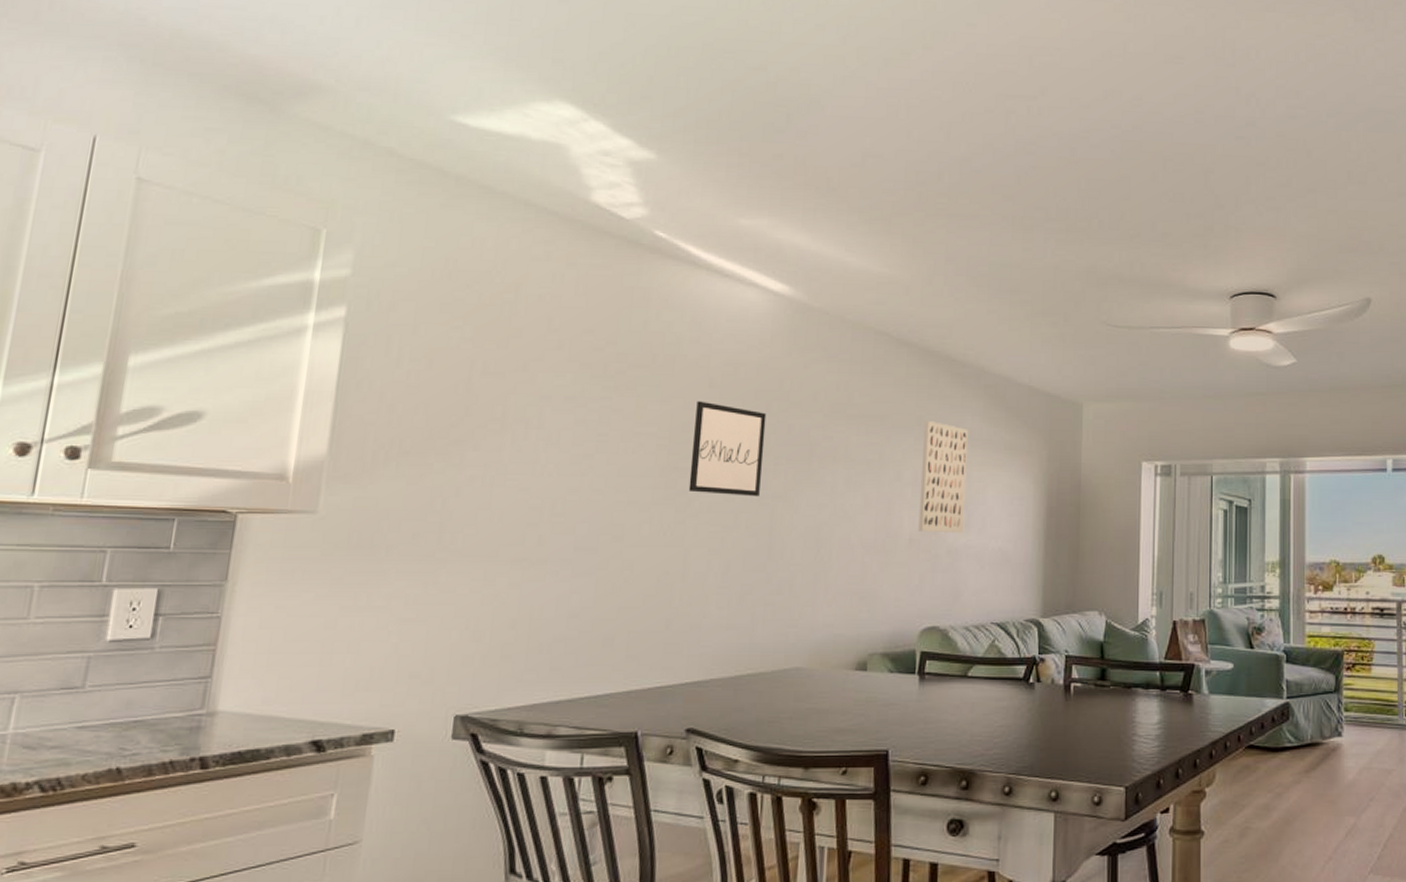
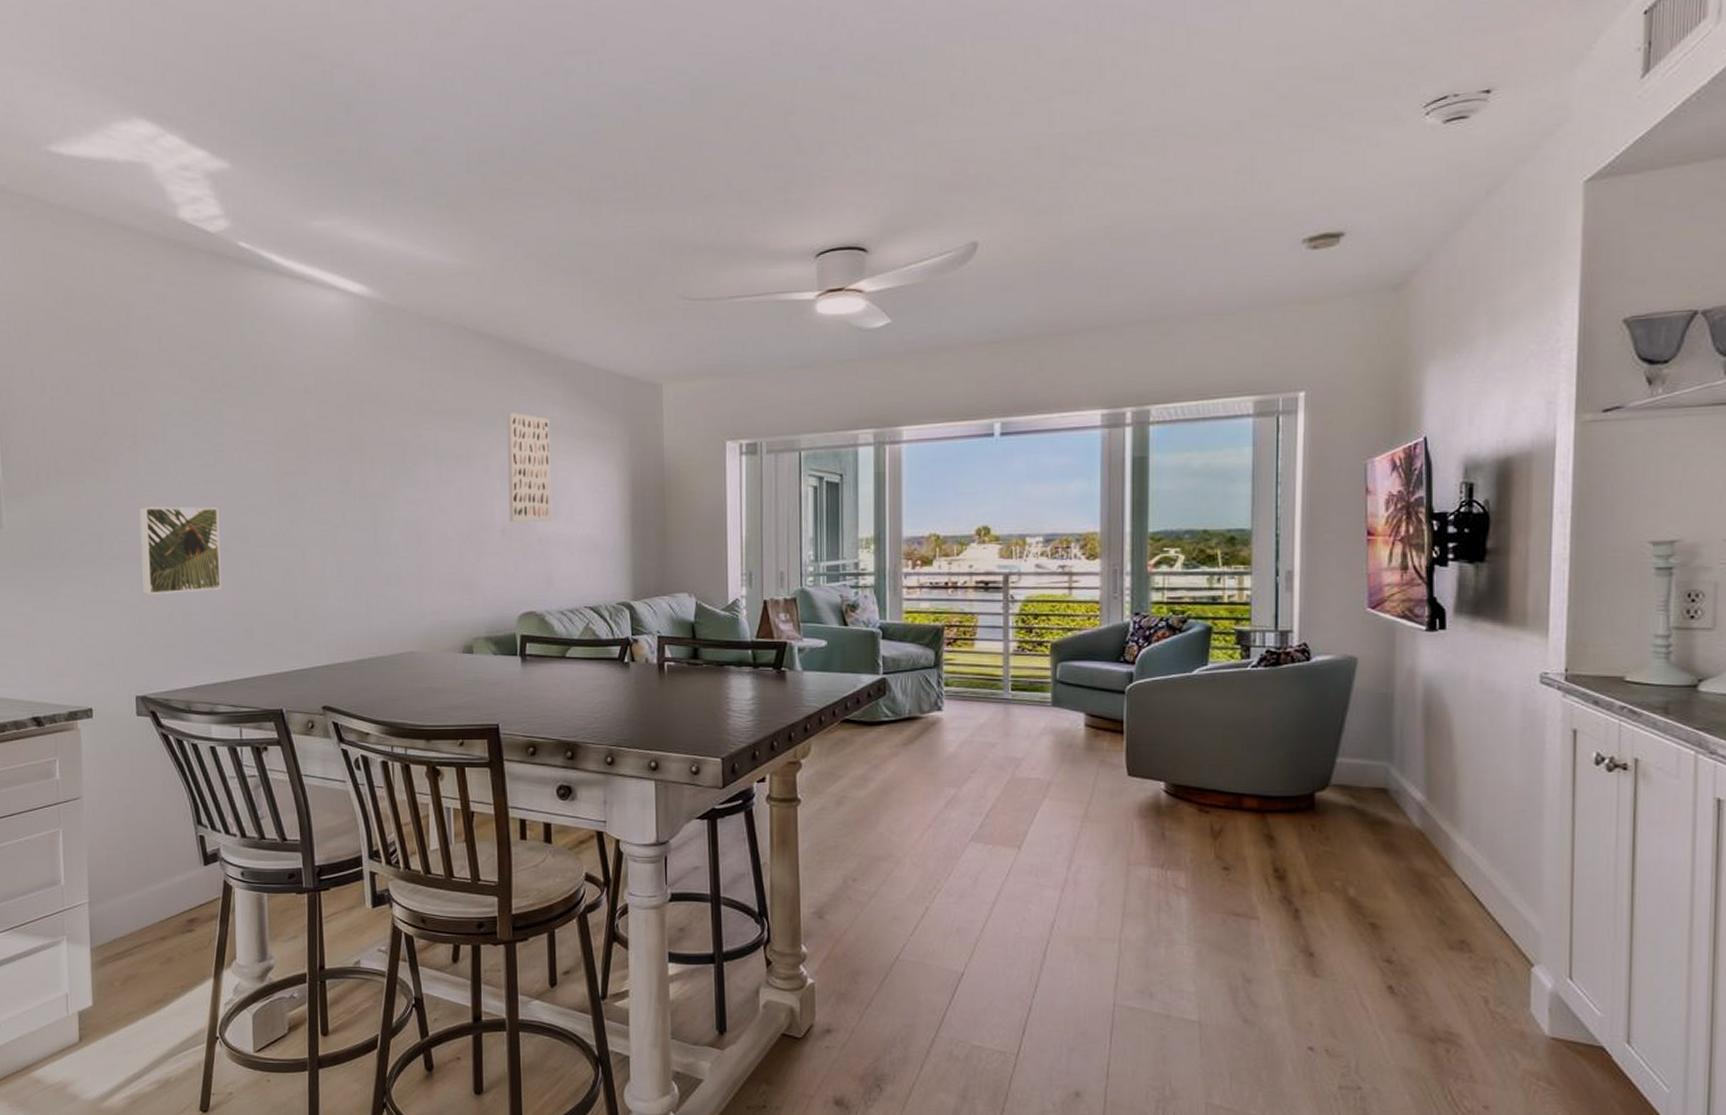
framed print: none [485,497,592,597] -> present [139,506,222,595]
wall art: present [688,401,767,497] -> none [296,407,362,496]

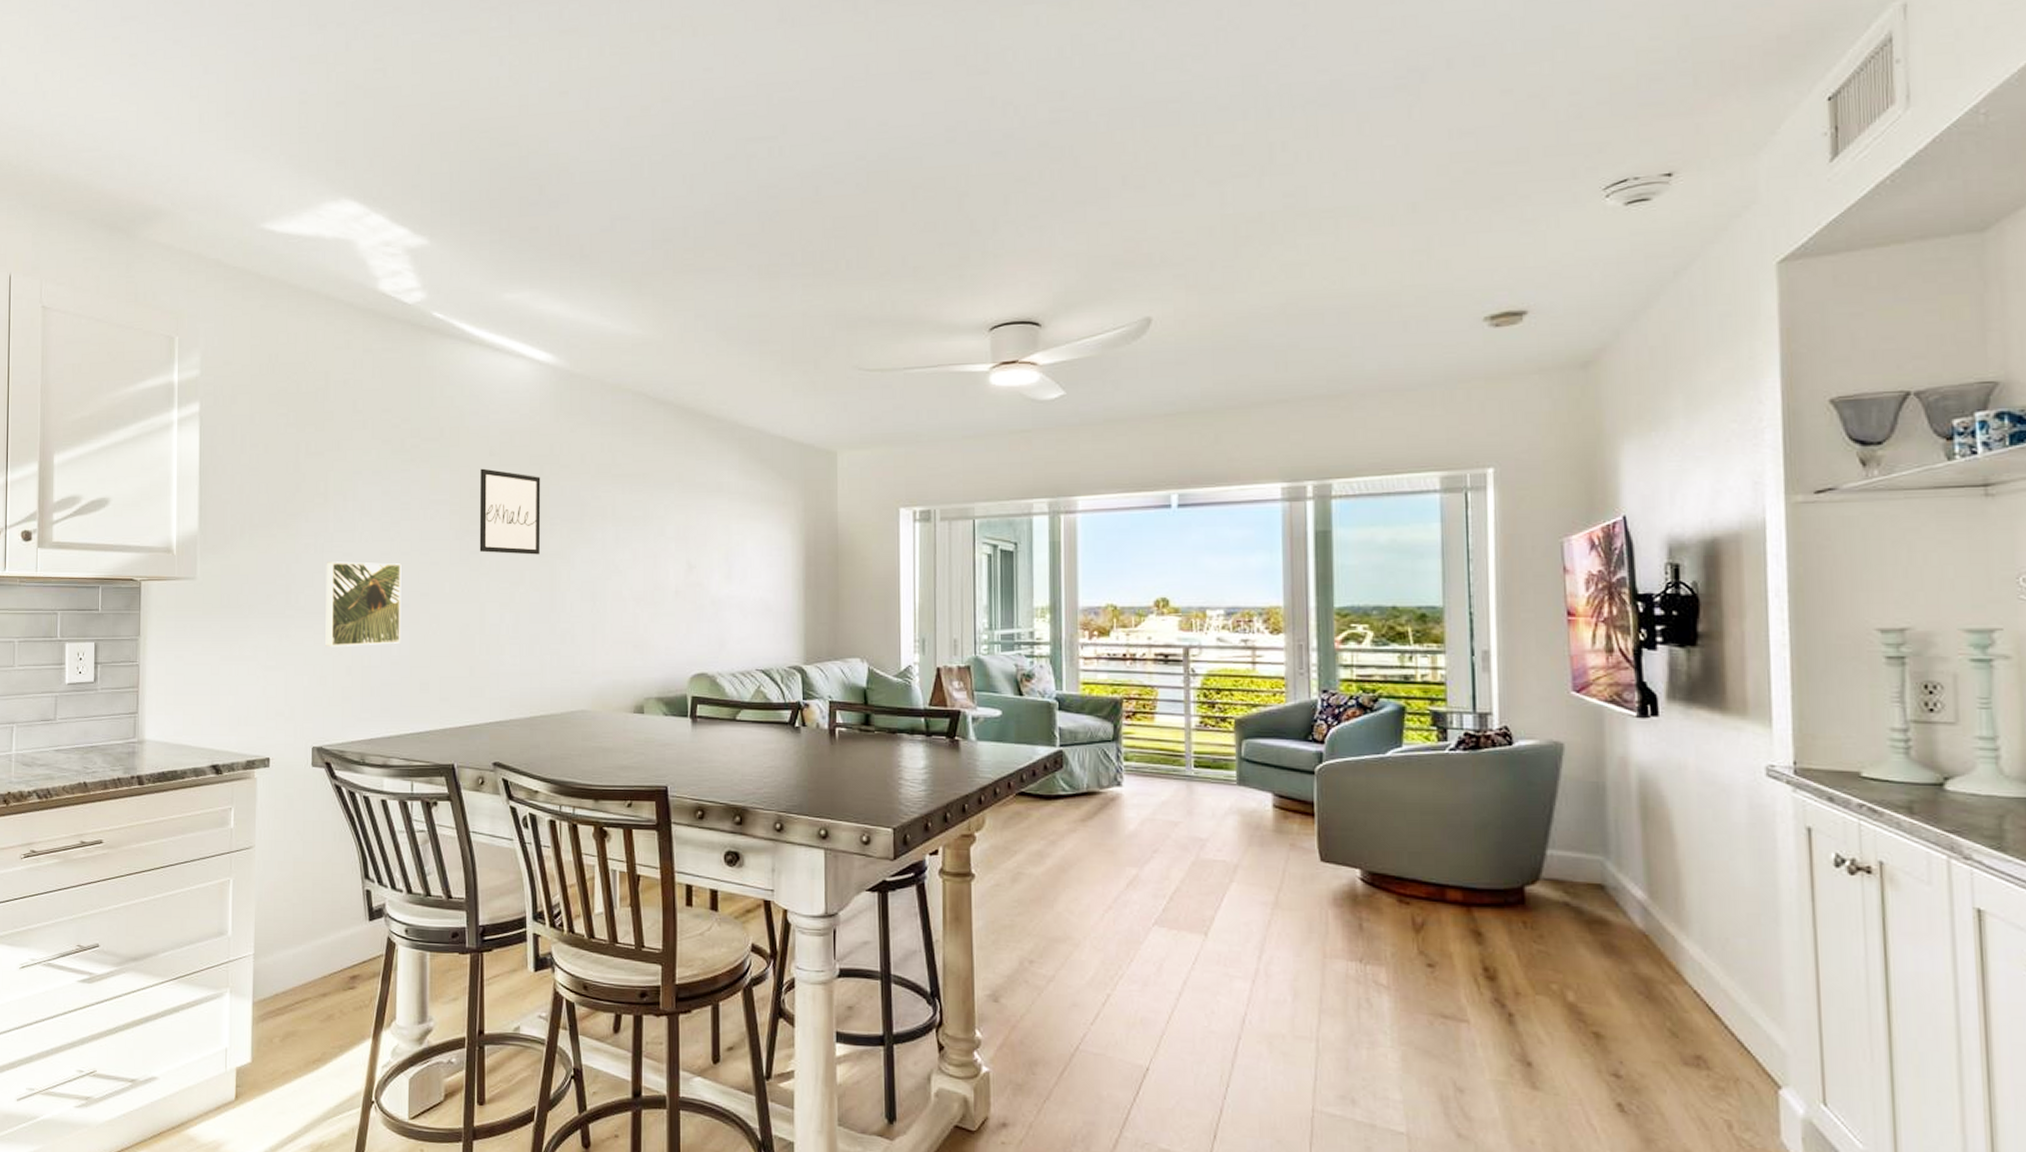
wall art: none [296,407,362,496] -> present [479,468,541,555]
wall art: present [506,413,553,523] -> none [682,477,726,585]

